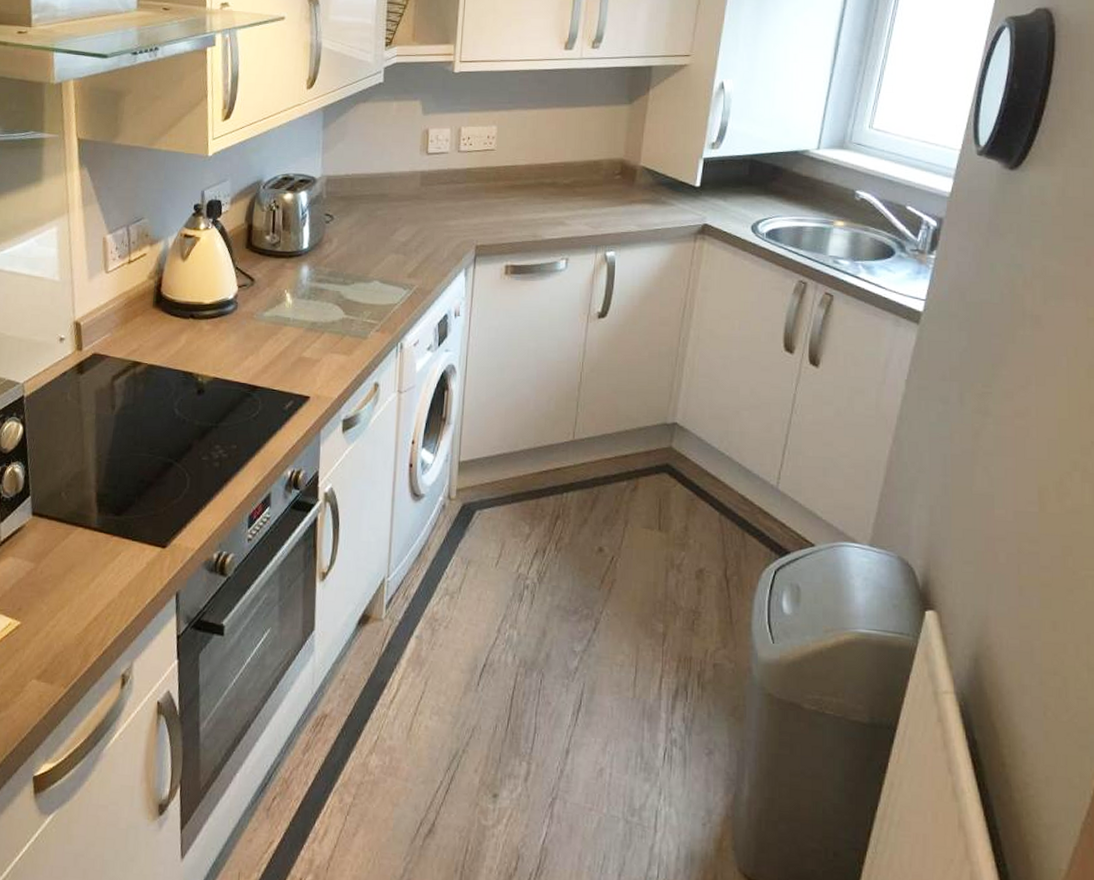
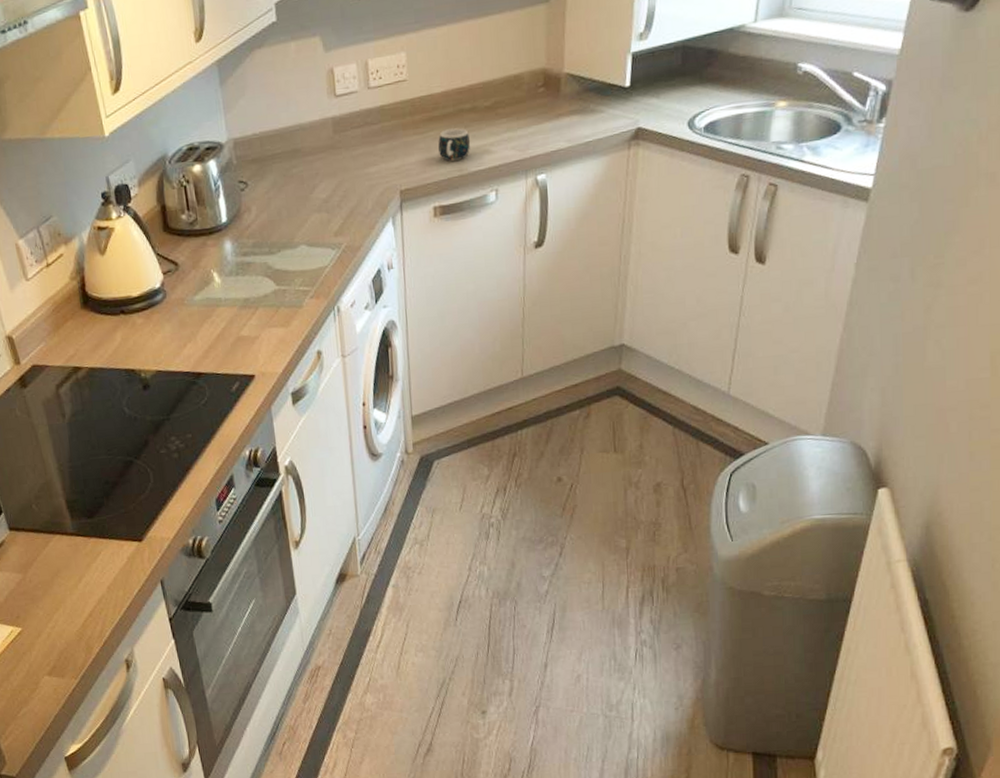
mug: none [517,198,548,227] -> present [438,128,471,161]

